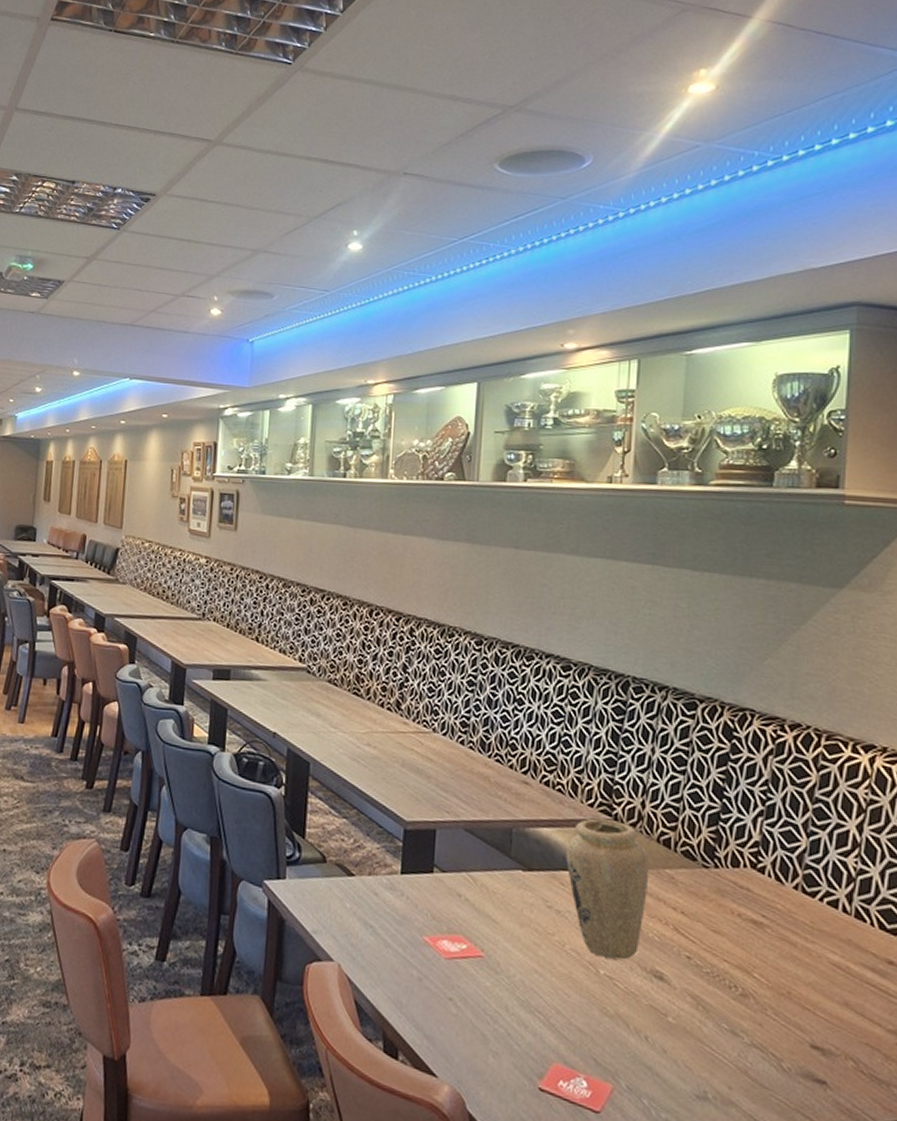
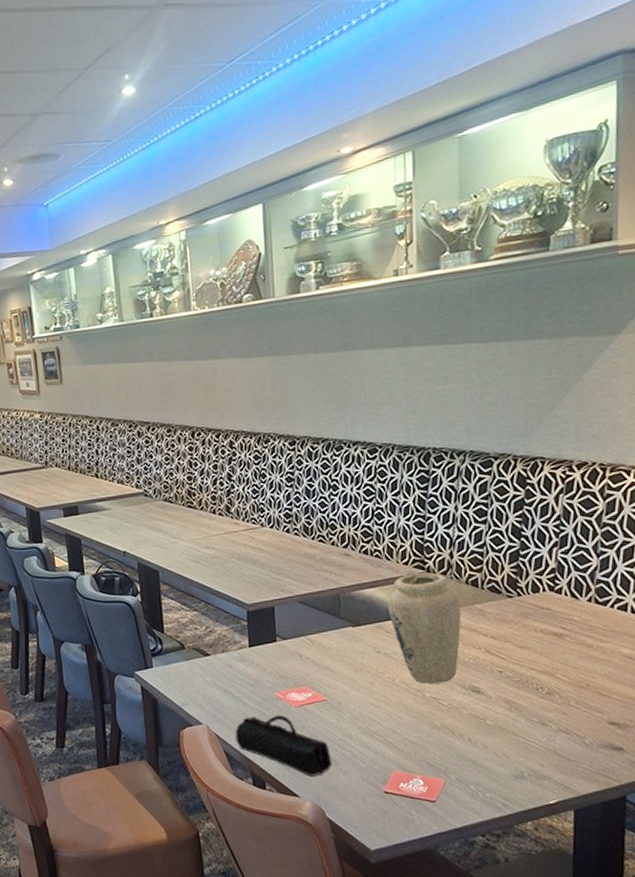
pencil case: none [370,961,482,1053] -> present [235,714,333,777]

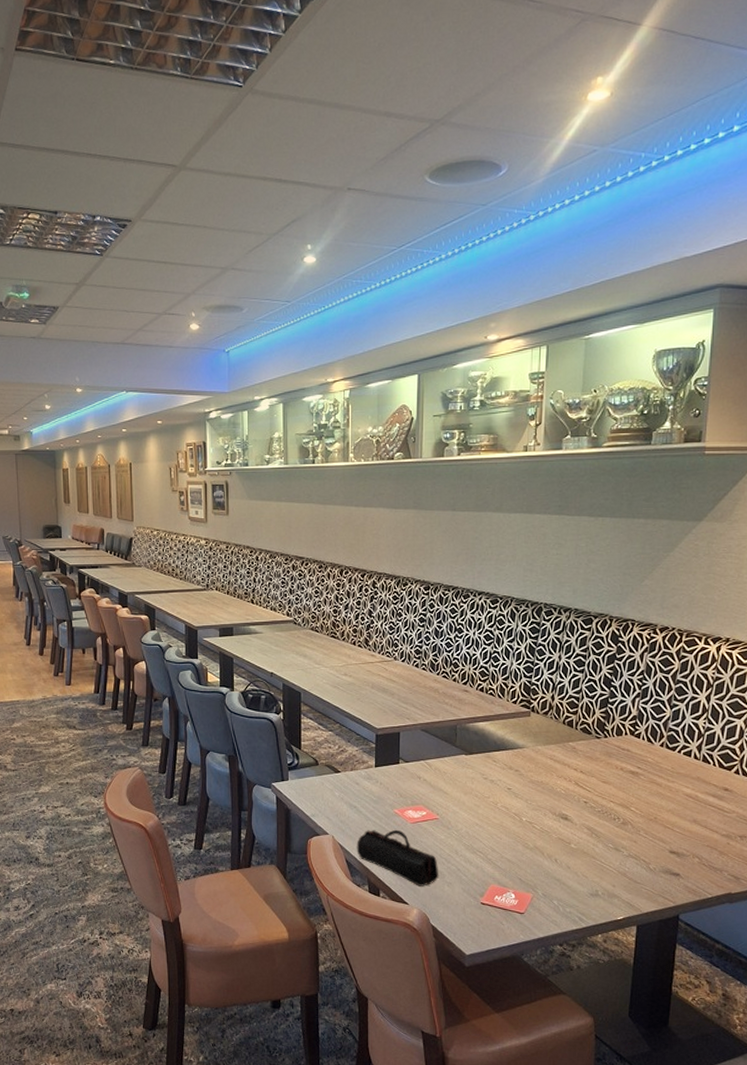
vase: present [388,572,462,684] -> none [497,712,558,809]

